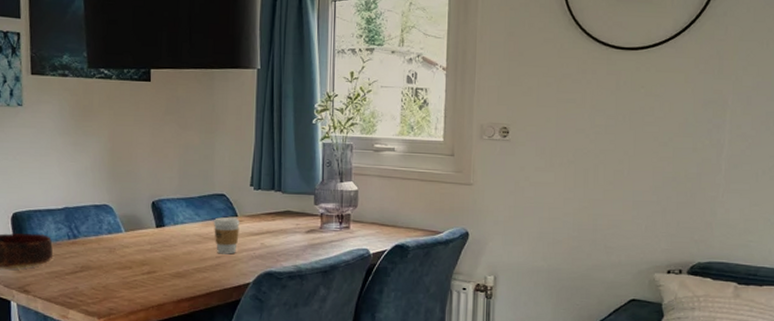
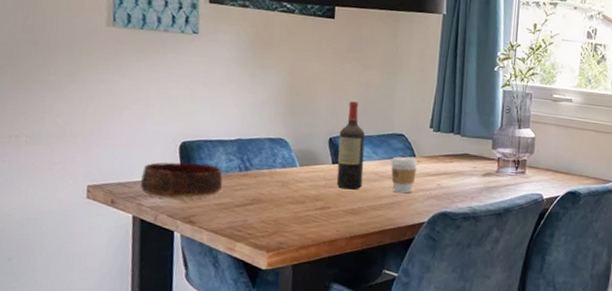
wine bottle: none [161,164,187,253] -> present [336,101,366,190]

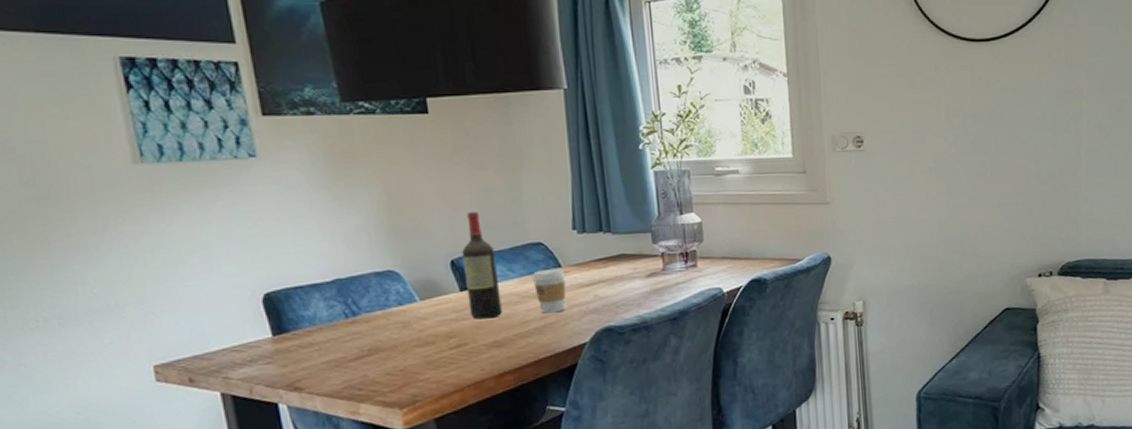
bowl: present [141,162,223,199] -> none [221,316,327,366]

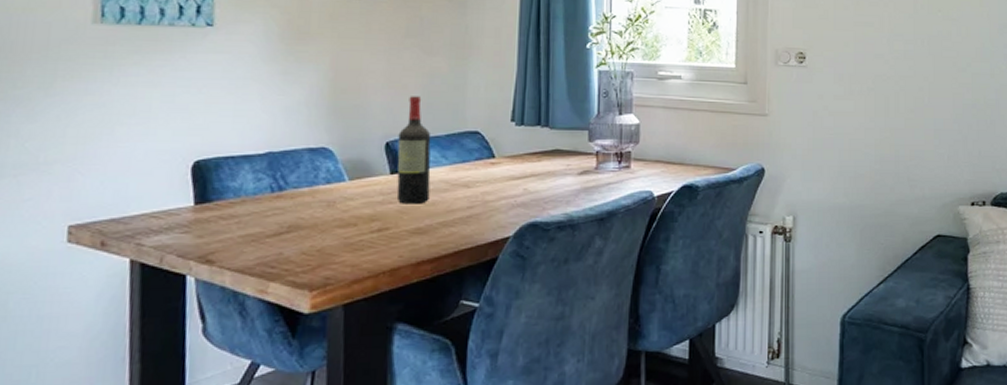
coffee cup: present [531,267,566,314] -> none [464,158,498,204]

